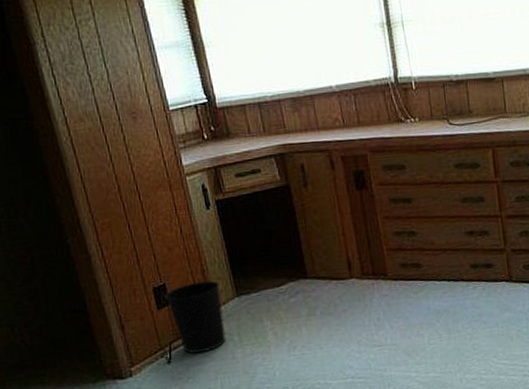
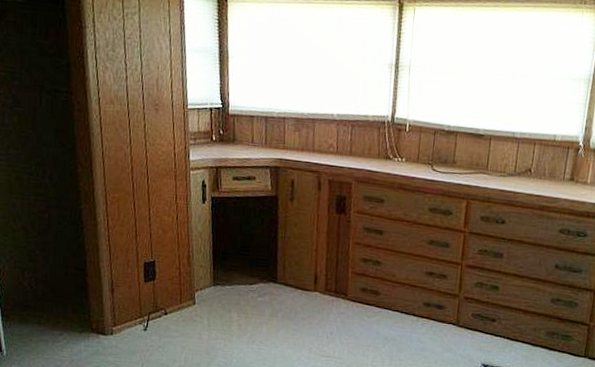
wastebasket: present [164,280,226,354] -> none [152,265,200,328]

